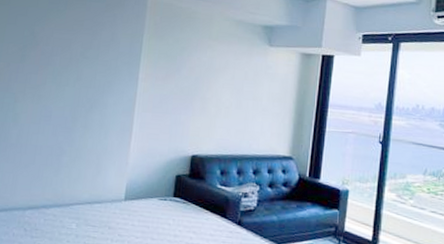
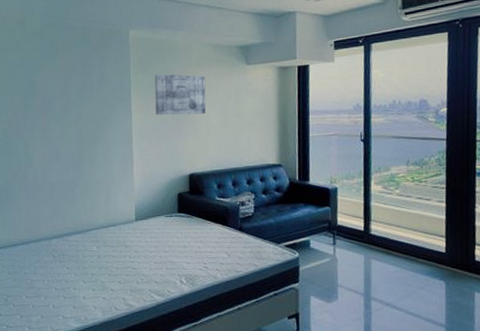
wall art: none [164,42,223,92] -> present [154,74,206,115]

